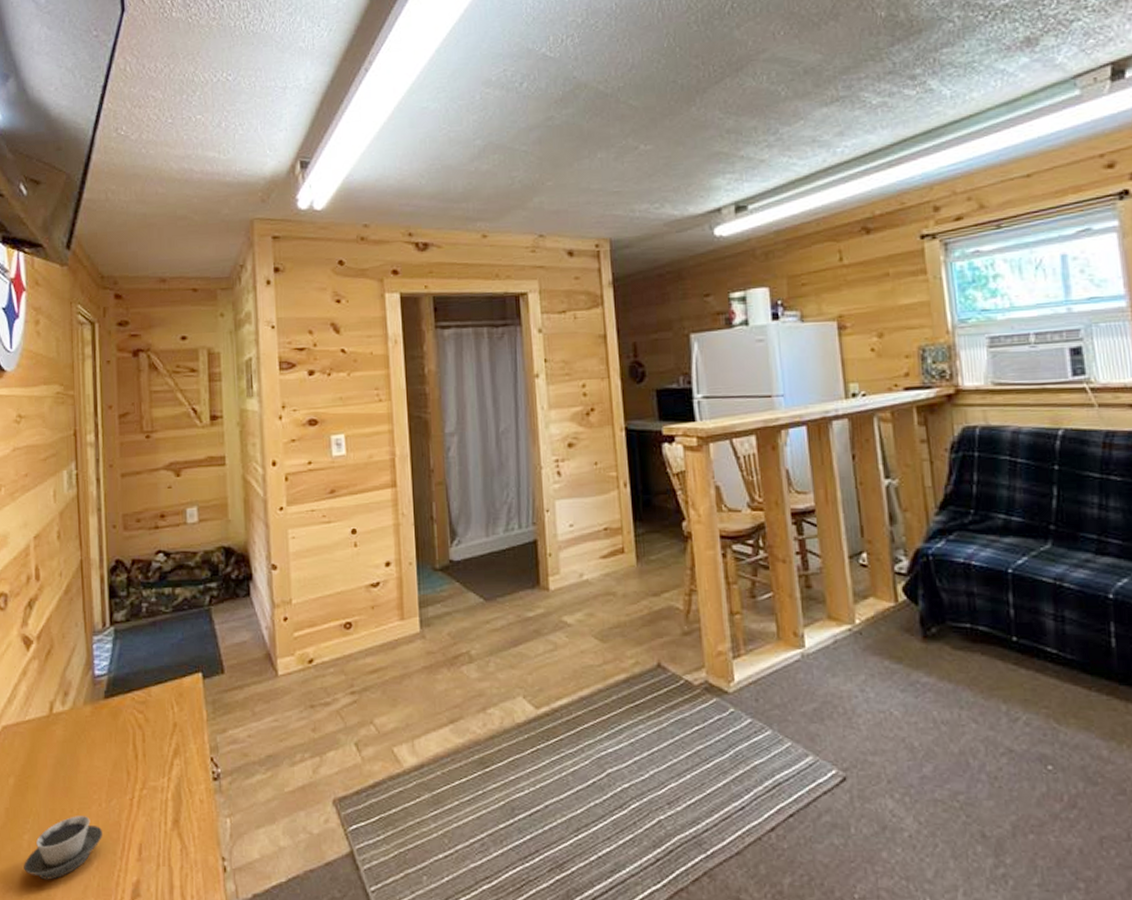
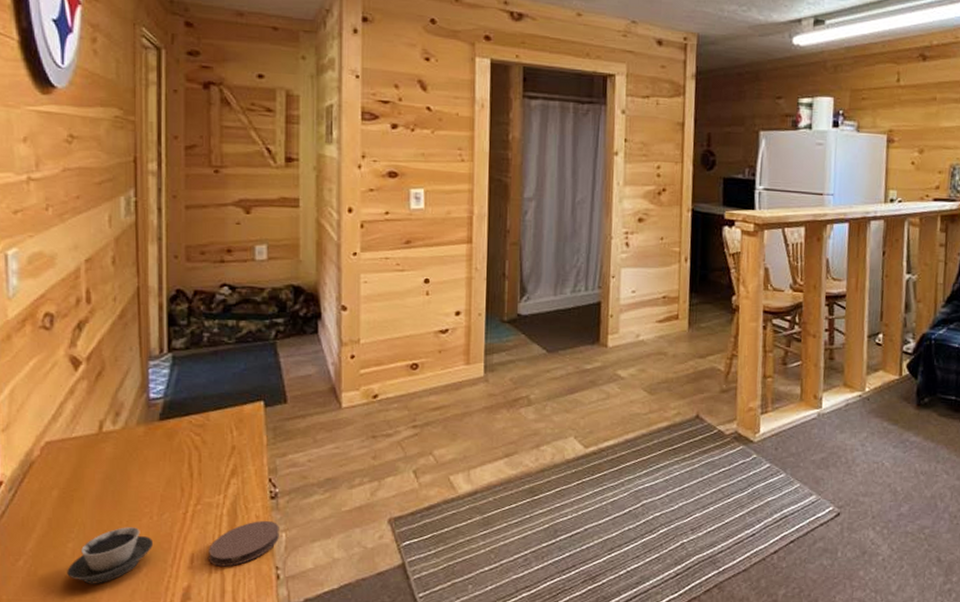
coaster: none [156,804,224,858] -> present [209,520,279,567]

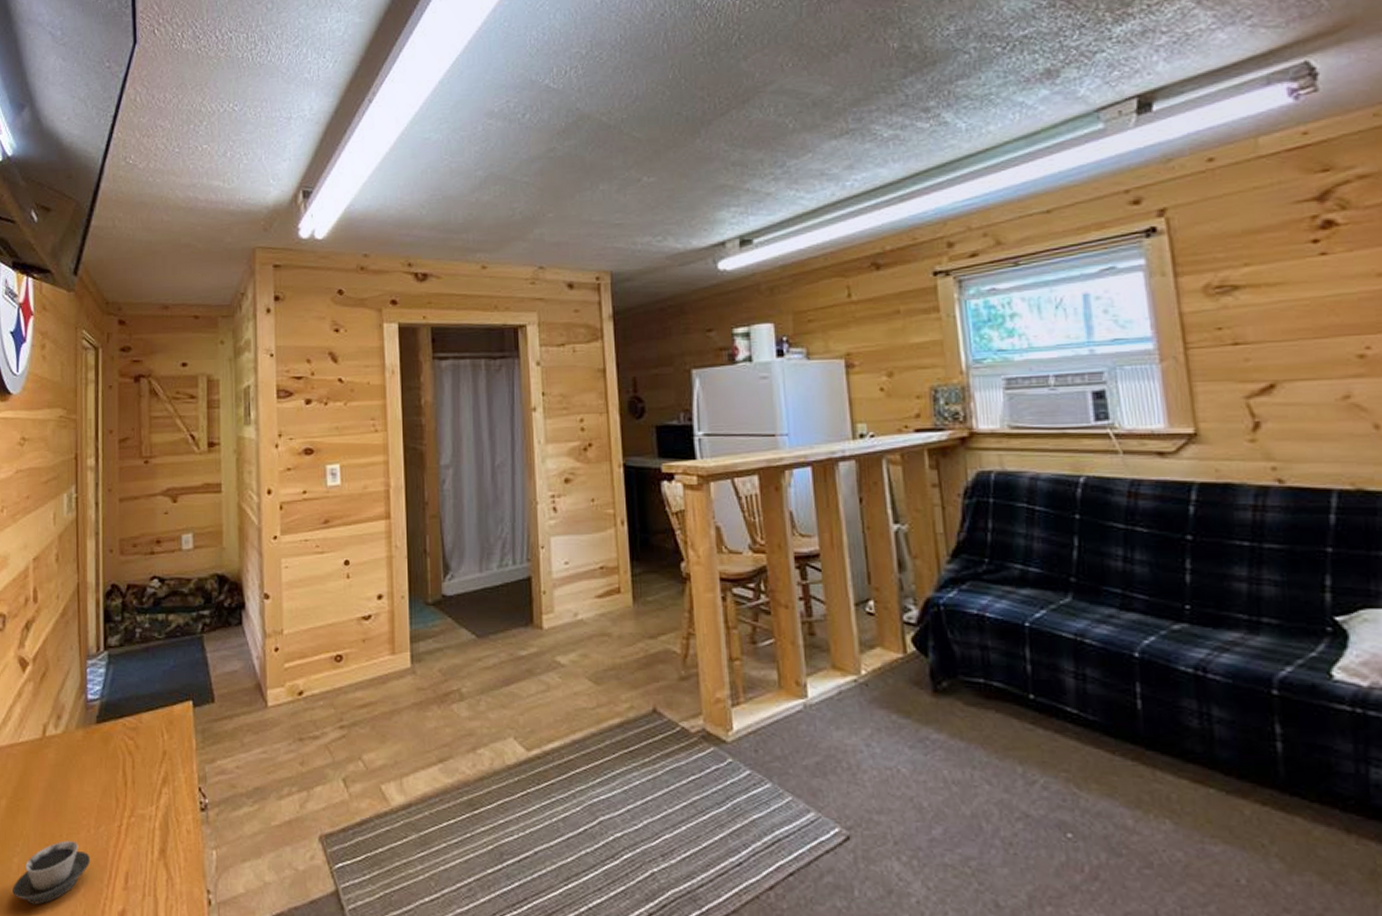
coaster: present [209,520,279,567] -> none [142,835,210,889]

